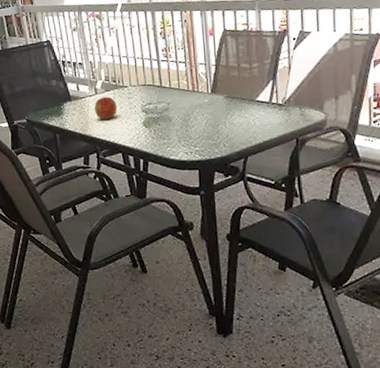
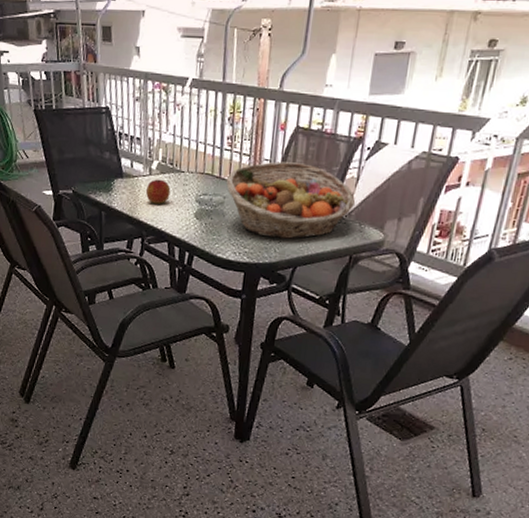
fruit basket: none [167,61,292,134] -> present [226,161,356,240]

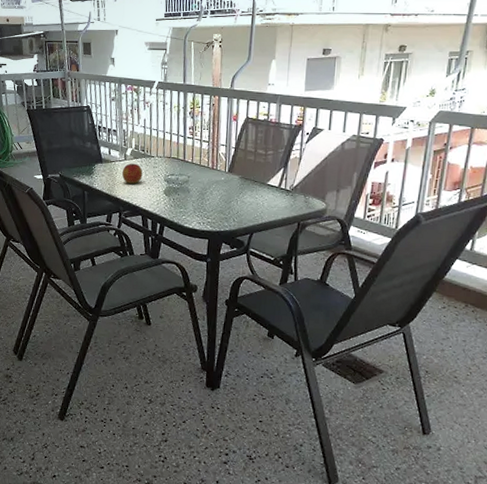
fruit basket: present [226,161,356,240] -> none [189,146,300,211]

